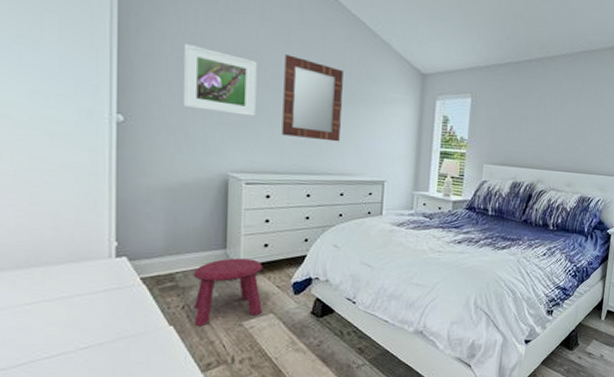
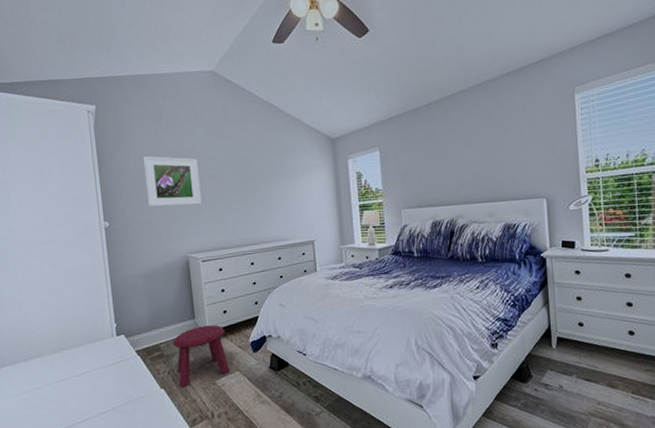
home mirror: present [282,54,343,142] -> none [217,147,271,216]

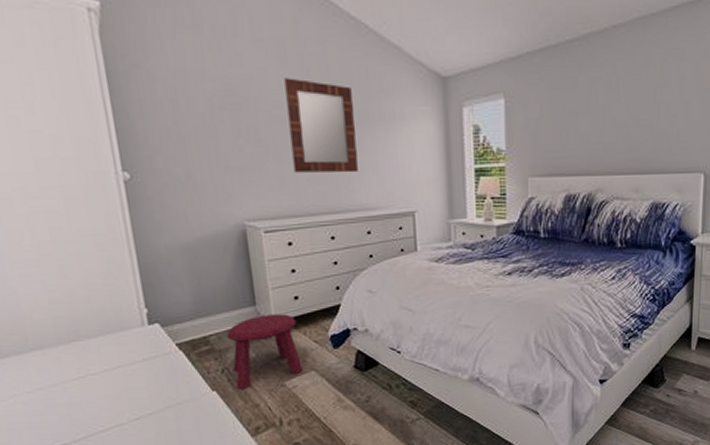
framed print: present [143,156,202,207] -> none [175,83,263,156]
home mirror: none [217,147,271,216] -> present [284,78,358,173]

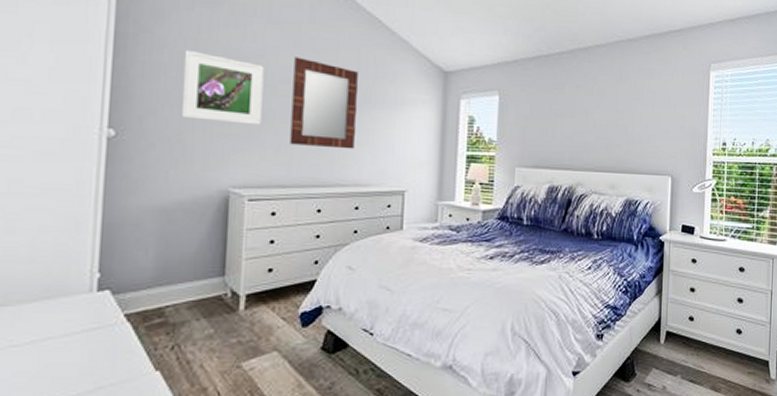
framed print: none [175,83,263,156] -> present [180,50,264,125]
stool: present [227,314,302,390] -> none [184,287,267,371]

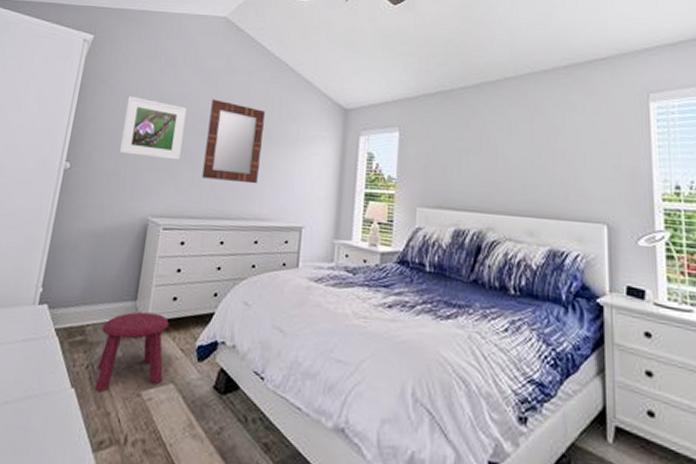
stool: none [184,287,267,371] -> present [94,311,170,393]

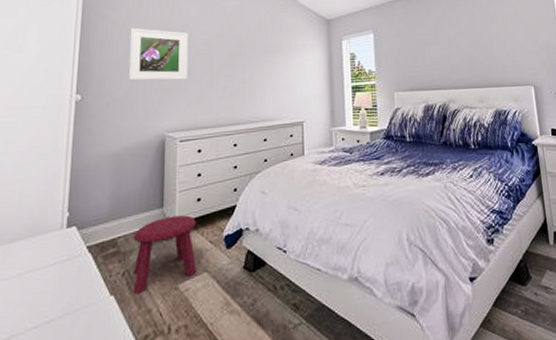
home mirror: present [202,99,265,184] -> none [210,23,261,93]

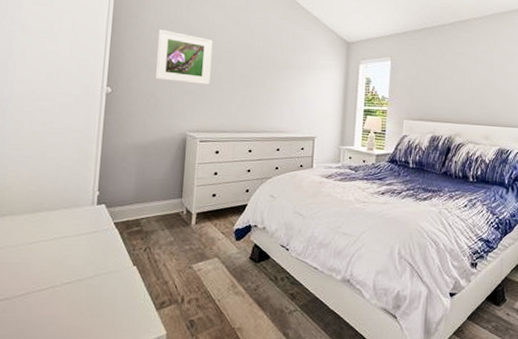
stool: present [133,215,197,294] -> none [153,206,211,268]

